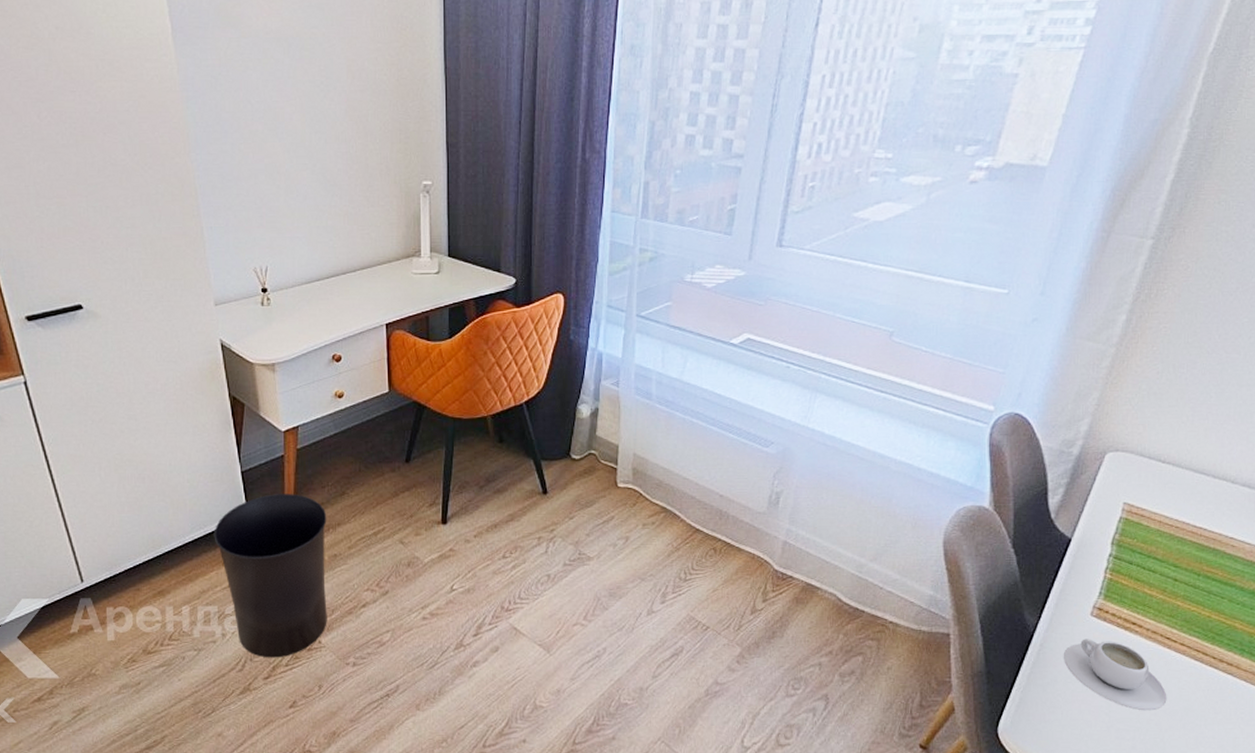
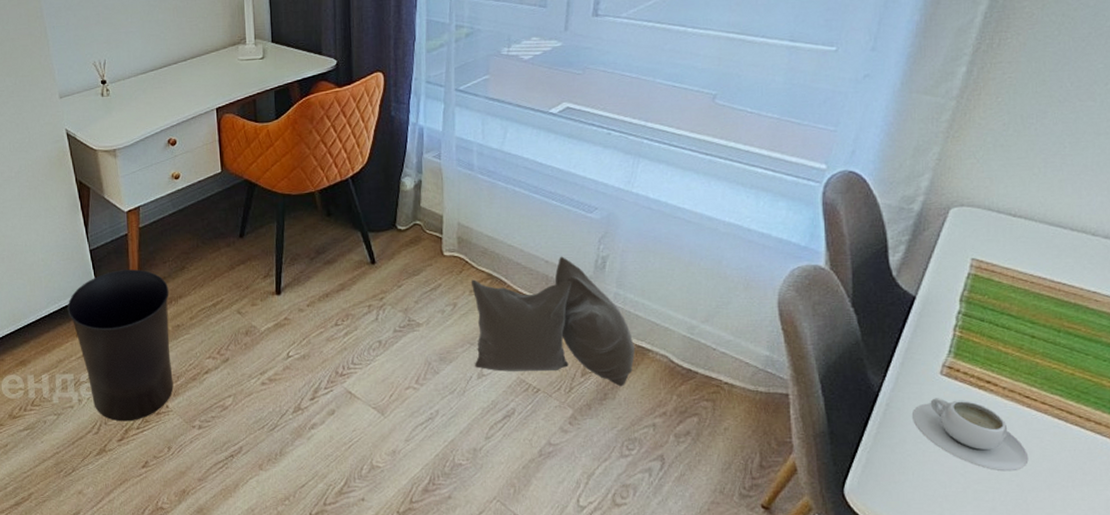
cushion: none [645,490,805,625] -> present [472,256,636,387]

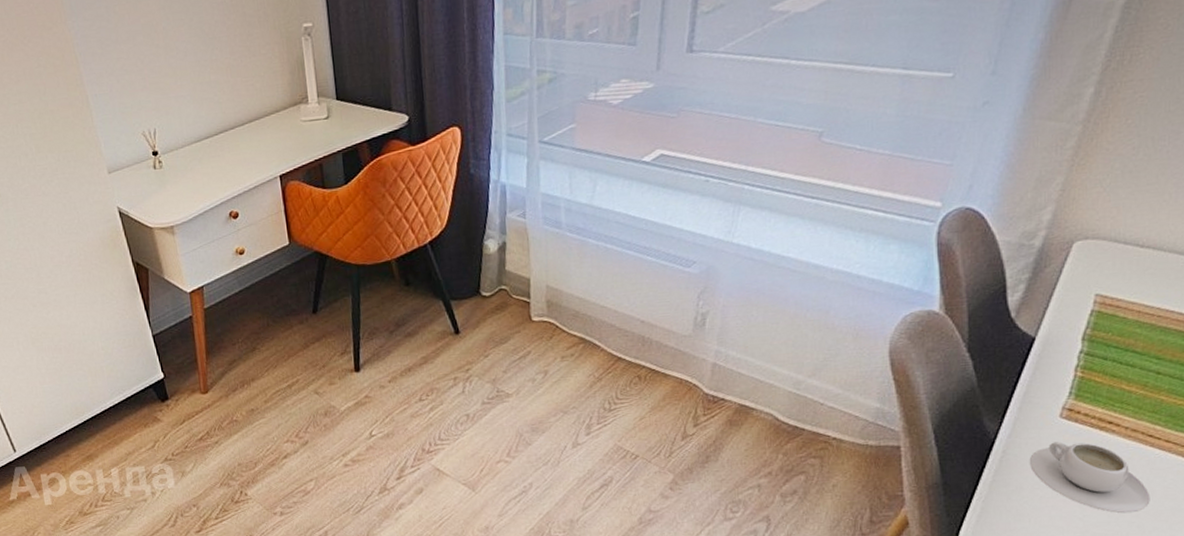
waste bin: present [67,269,174,422] -> none [132,353,252,513]
cushion: present [472,256,636,387] -> none [563,315,739,449]

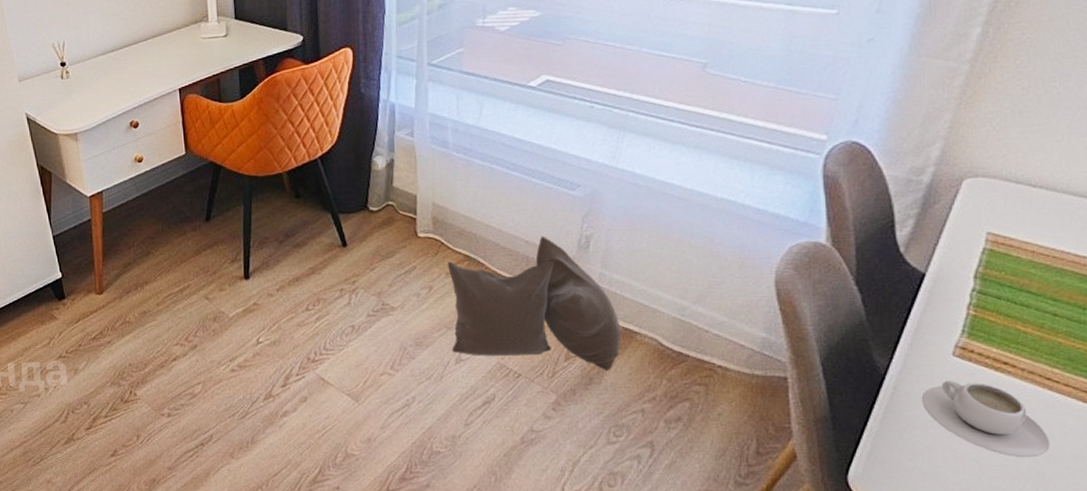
cushion: none [563,315,739,449] -> present [448,236,622,371]

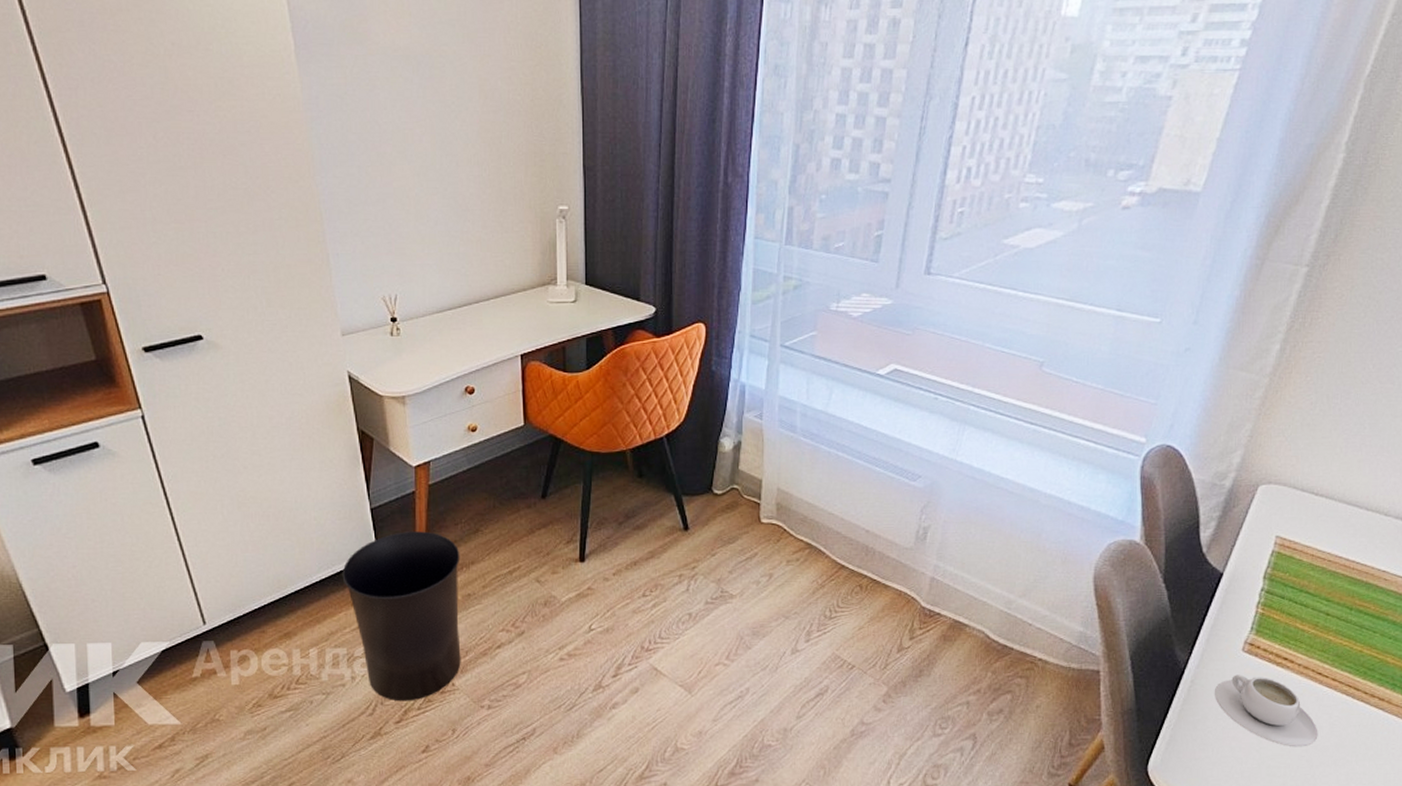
waste bin: none [31,255,141,410] -> present [342,531,461,702]
cushion: present [448,236,622,371] -> none [789,526,953,663]

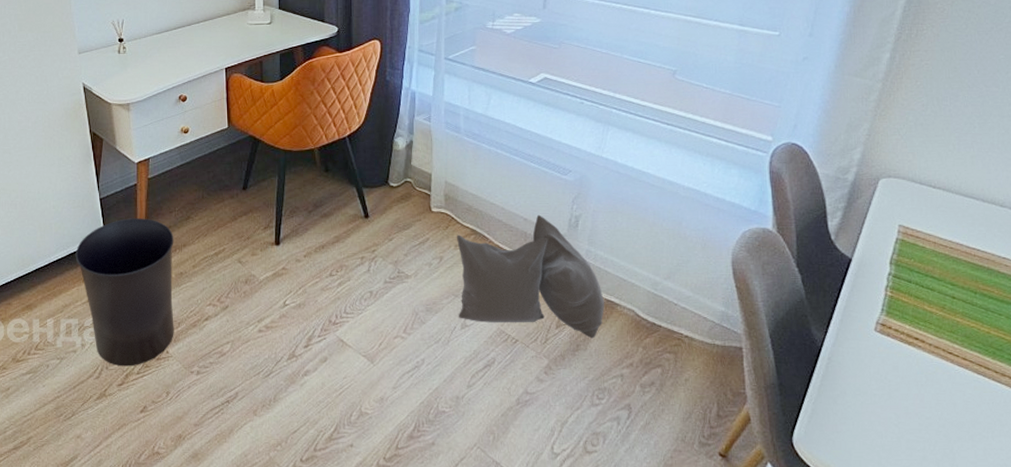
cushion: none [789,526,953,663] -> present [457,214,605,339]
teacup: present [1215,674,1318,747] -> none [851,353,954,423]

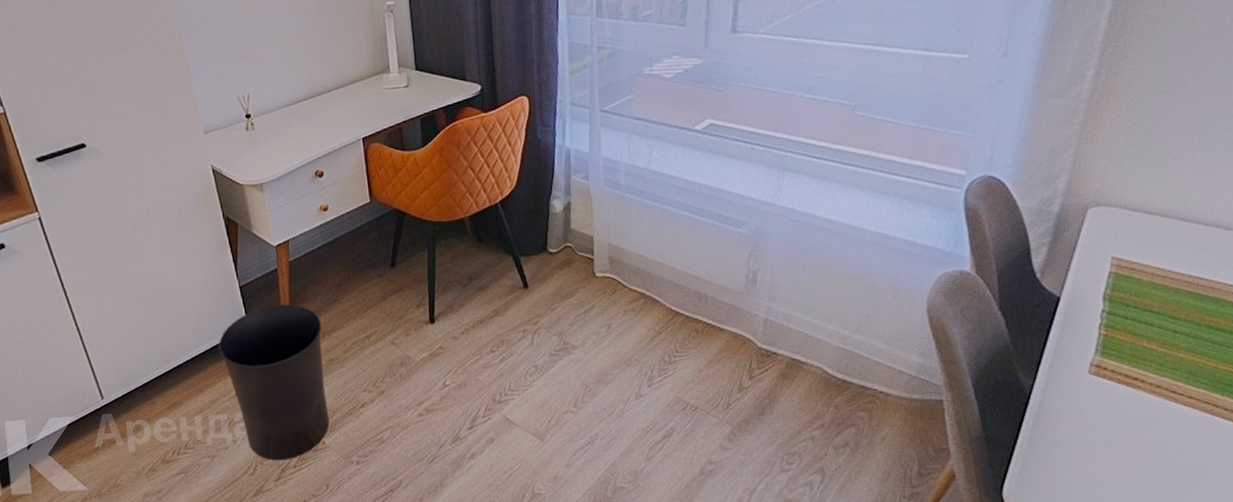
cushion: present [457,214,605,339] -> none [625,272,791,401]

